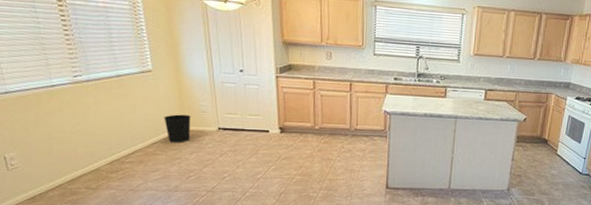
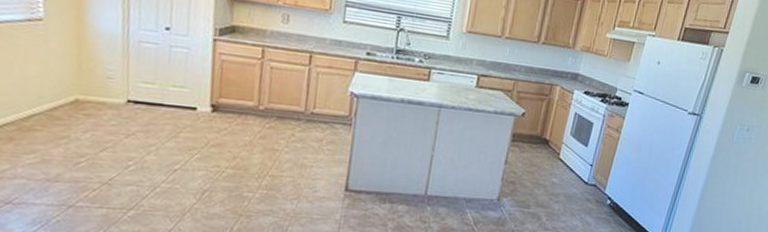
wastebasket: present [164,114,191,143] -> none [51,78,91,117]

